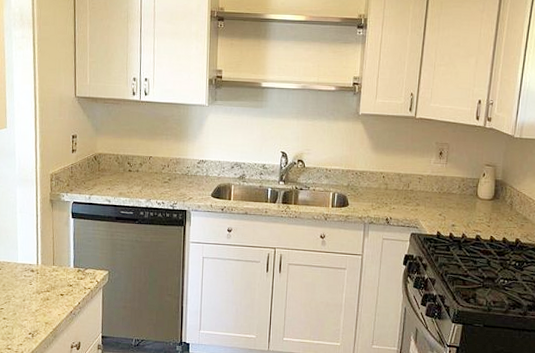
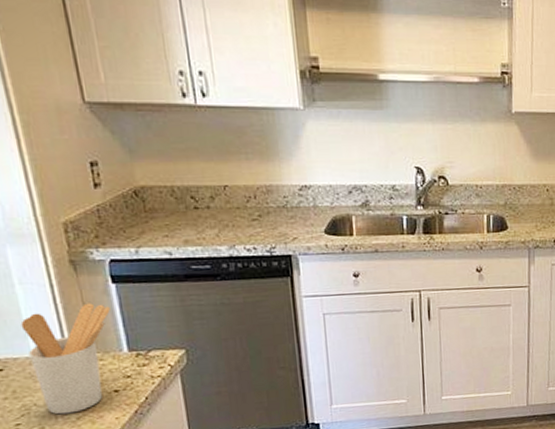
utensil holder: none [15,230,68,306] -> present [20,303,110,415]

